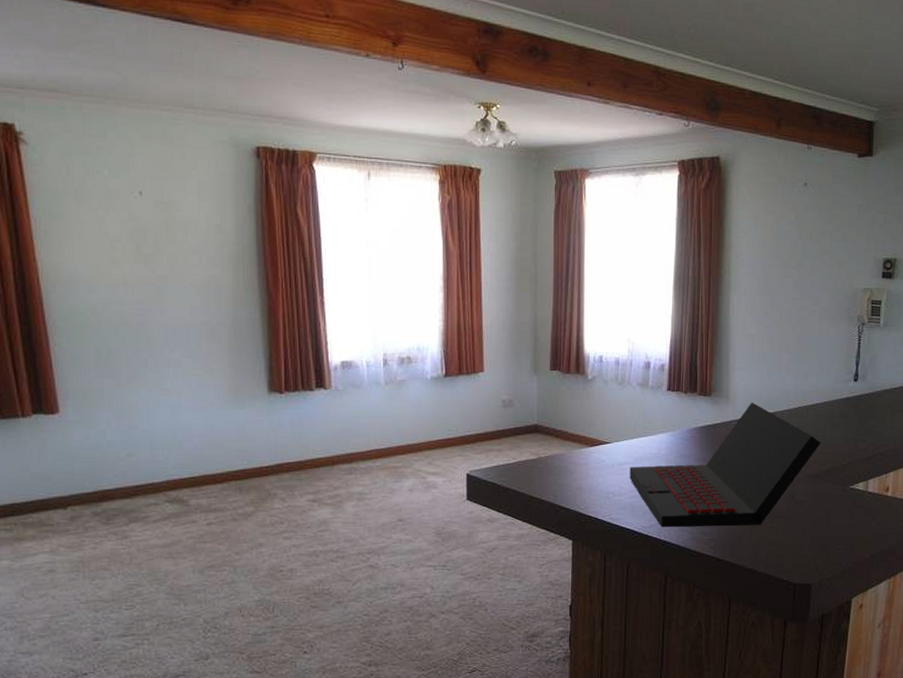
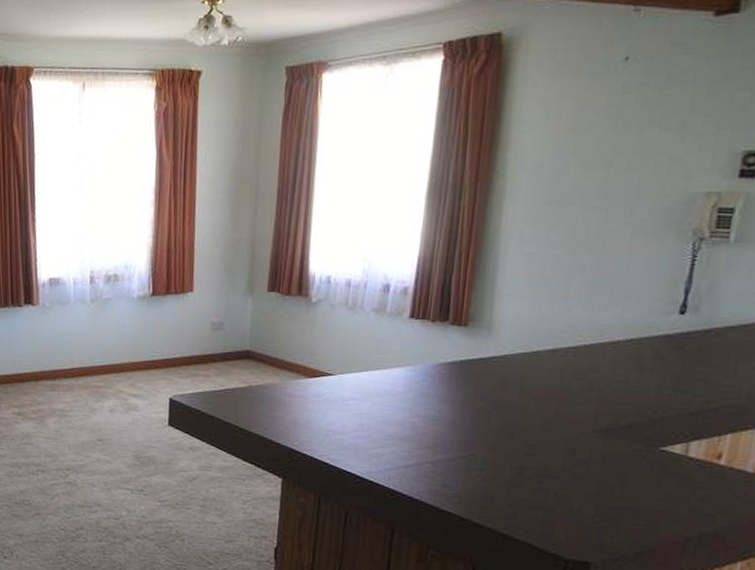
laptop: present [629,402,821,528] -> none [355,336,621,484]

